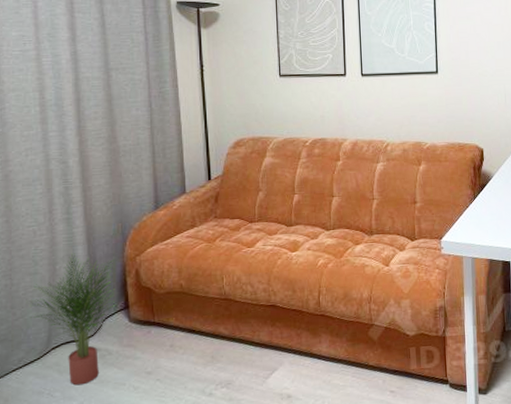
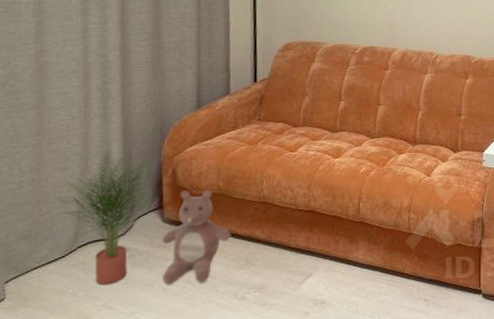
stuffed animal: none [130,288,196,383] -> present [162,190,231,285]

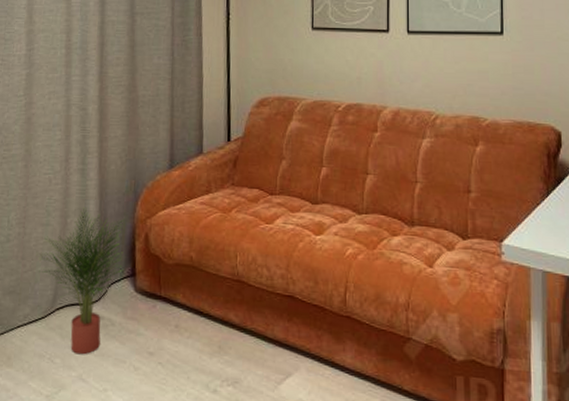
stuffed animal: present [162,190,231,285] -> none [134,258,203,367]

